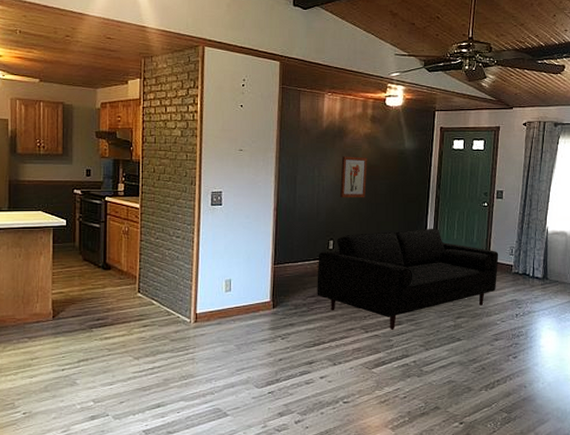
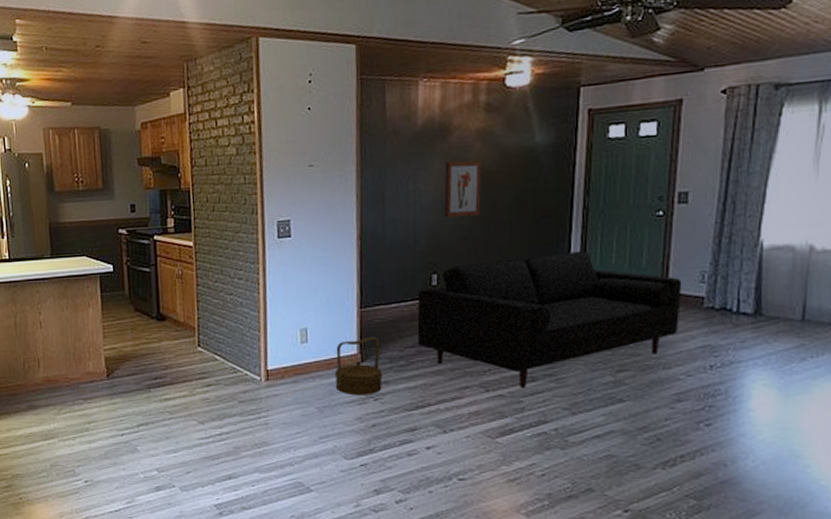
basket: none [251,288,289,335] -> present [334,336,383,396]

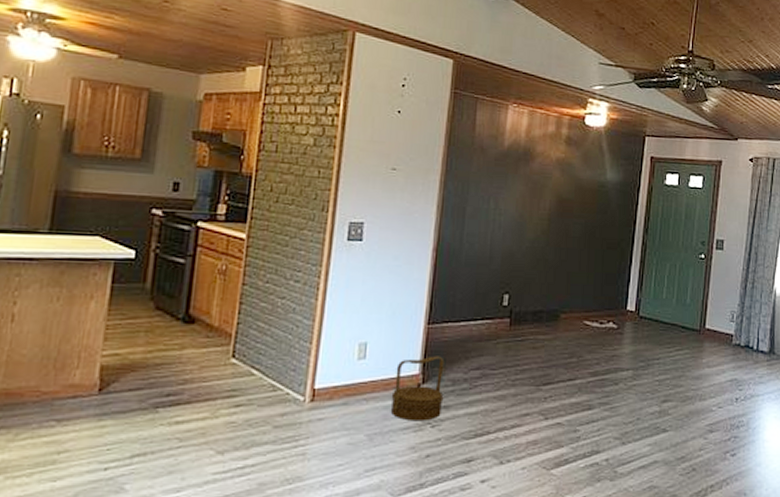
sofa: present [417,250,682,388] -> none [483,283,717,416]
wall art: present [444,161,482,218] -> none [522,185,559,240]

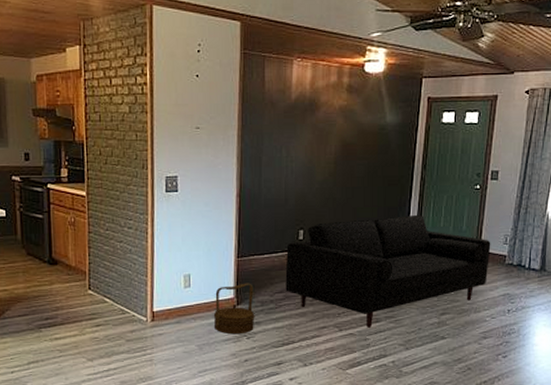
sofa: none [483,283,717,416] -> present [285,214,491,328]

